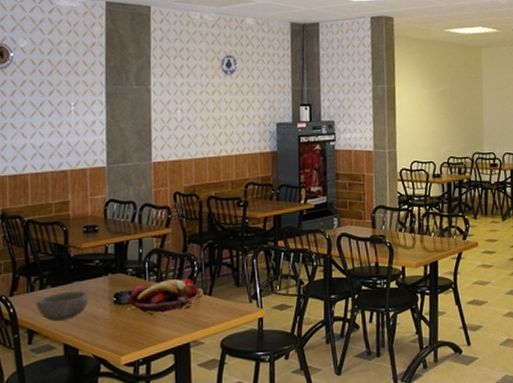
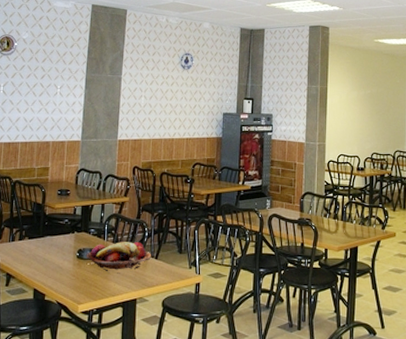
bowl: present [36,290,89,321] -> none [15,243,58,268]

